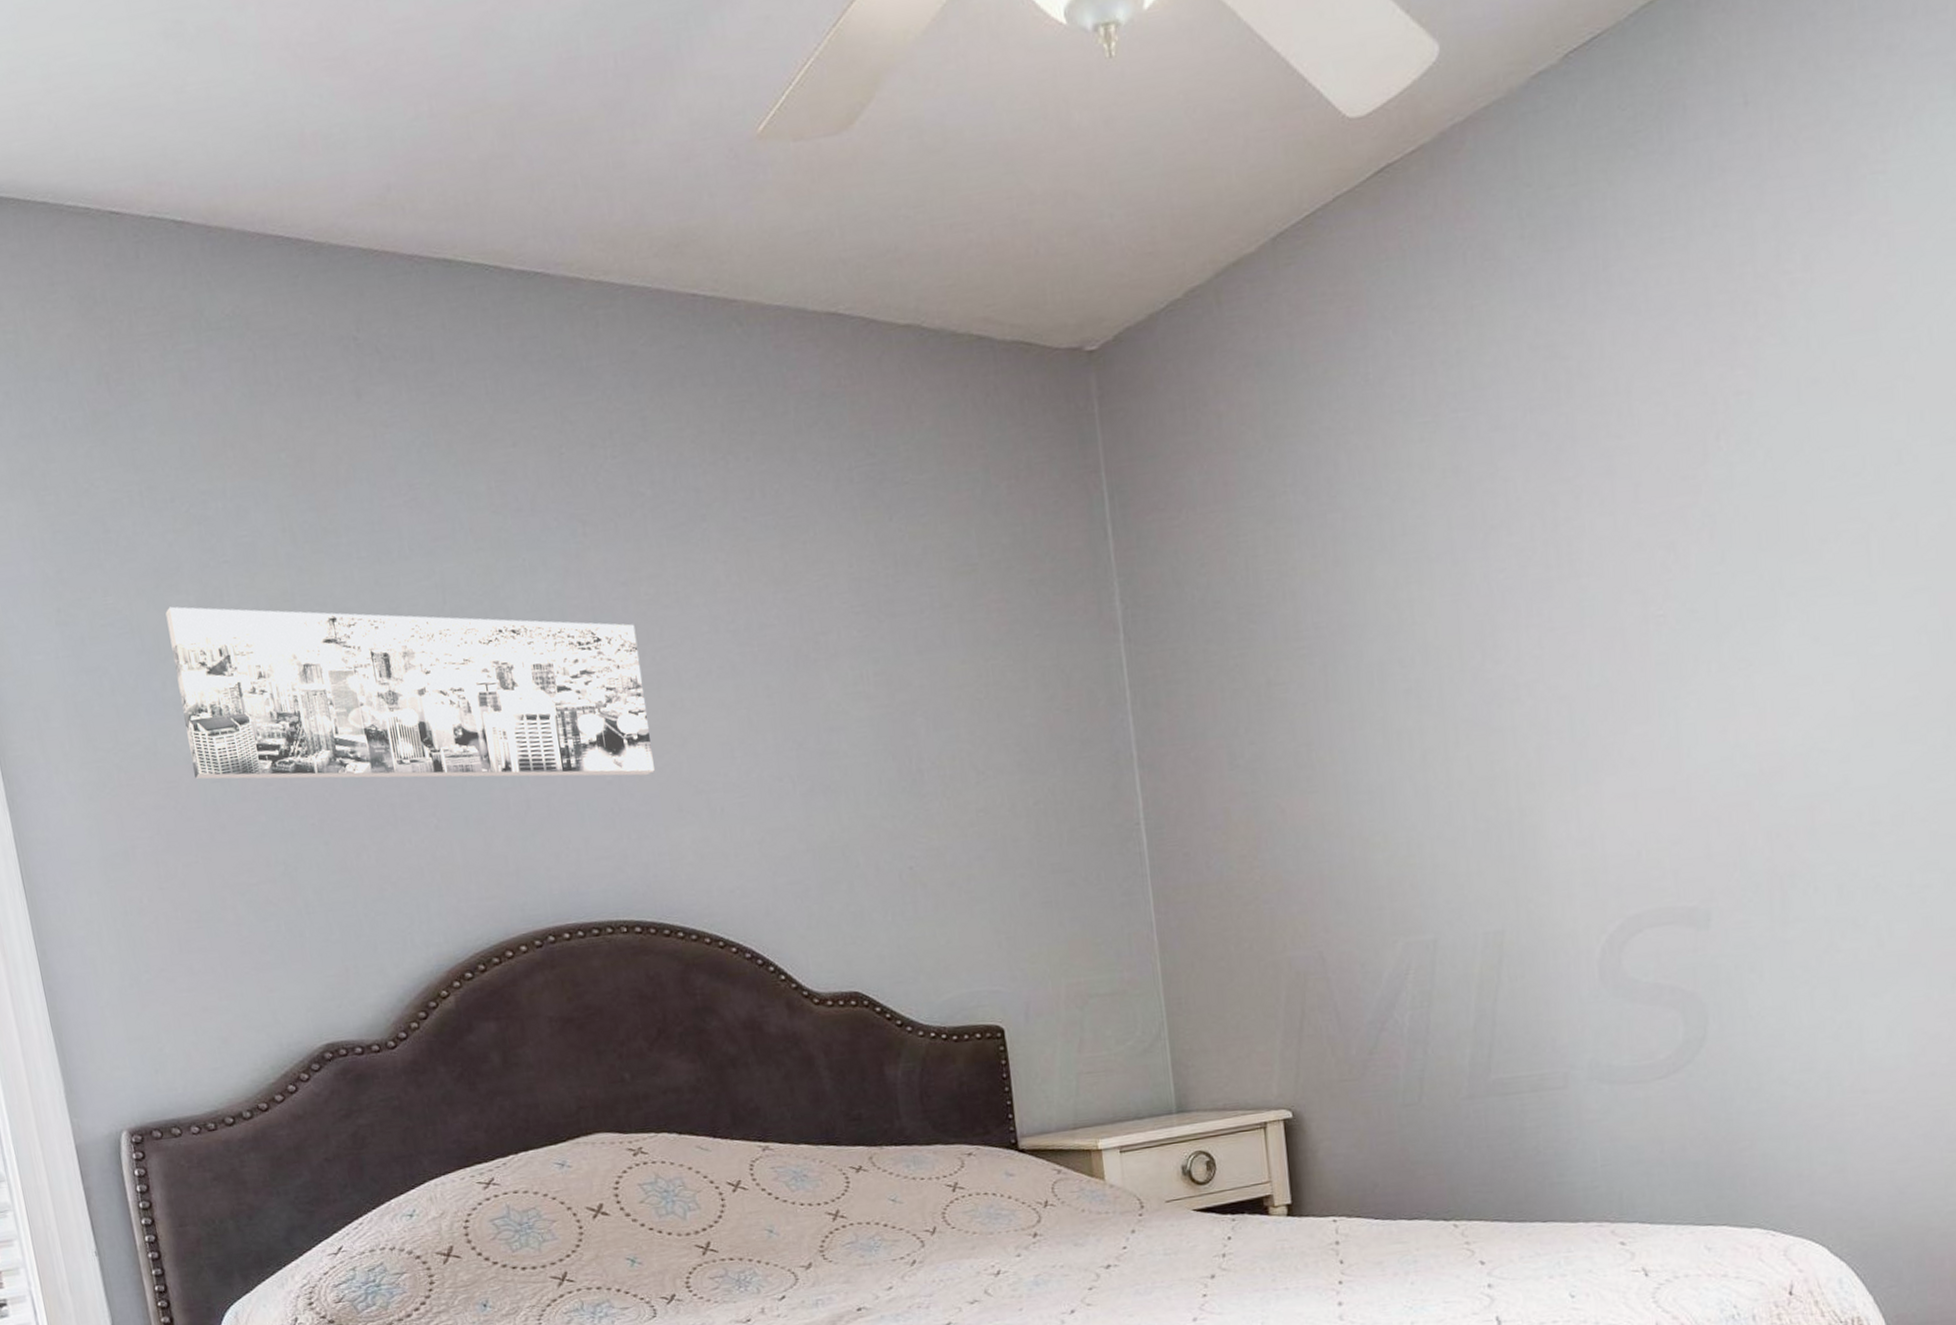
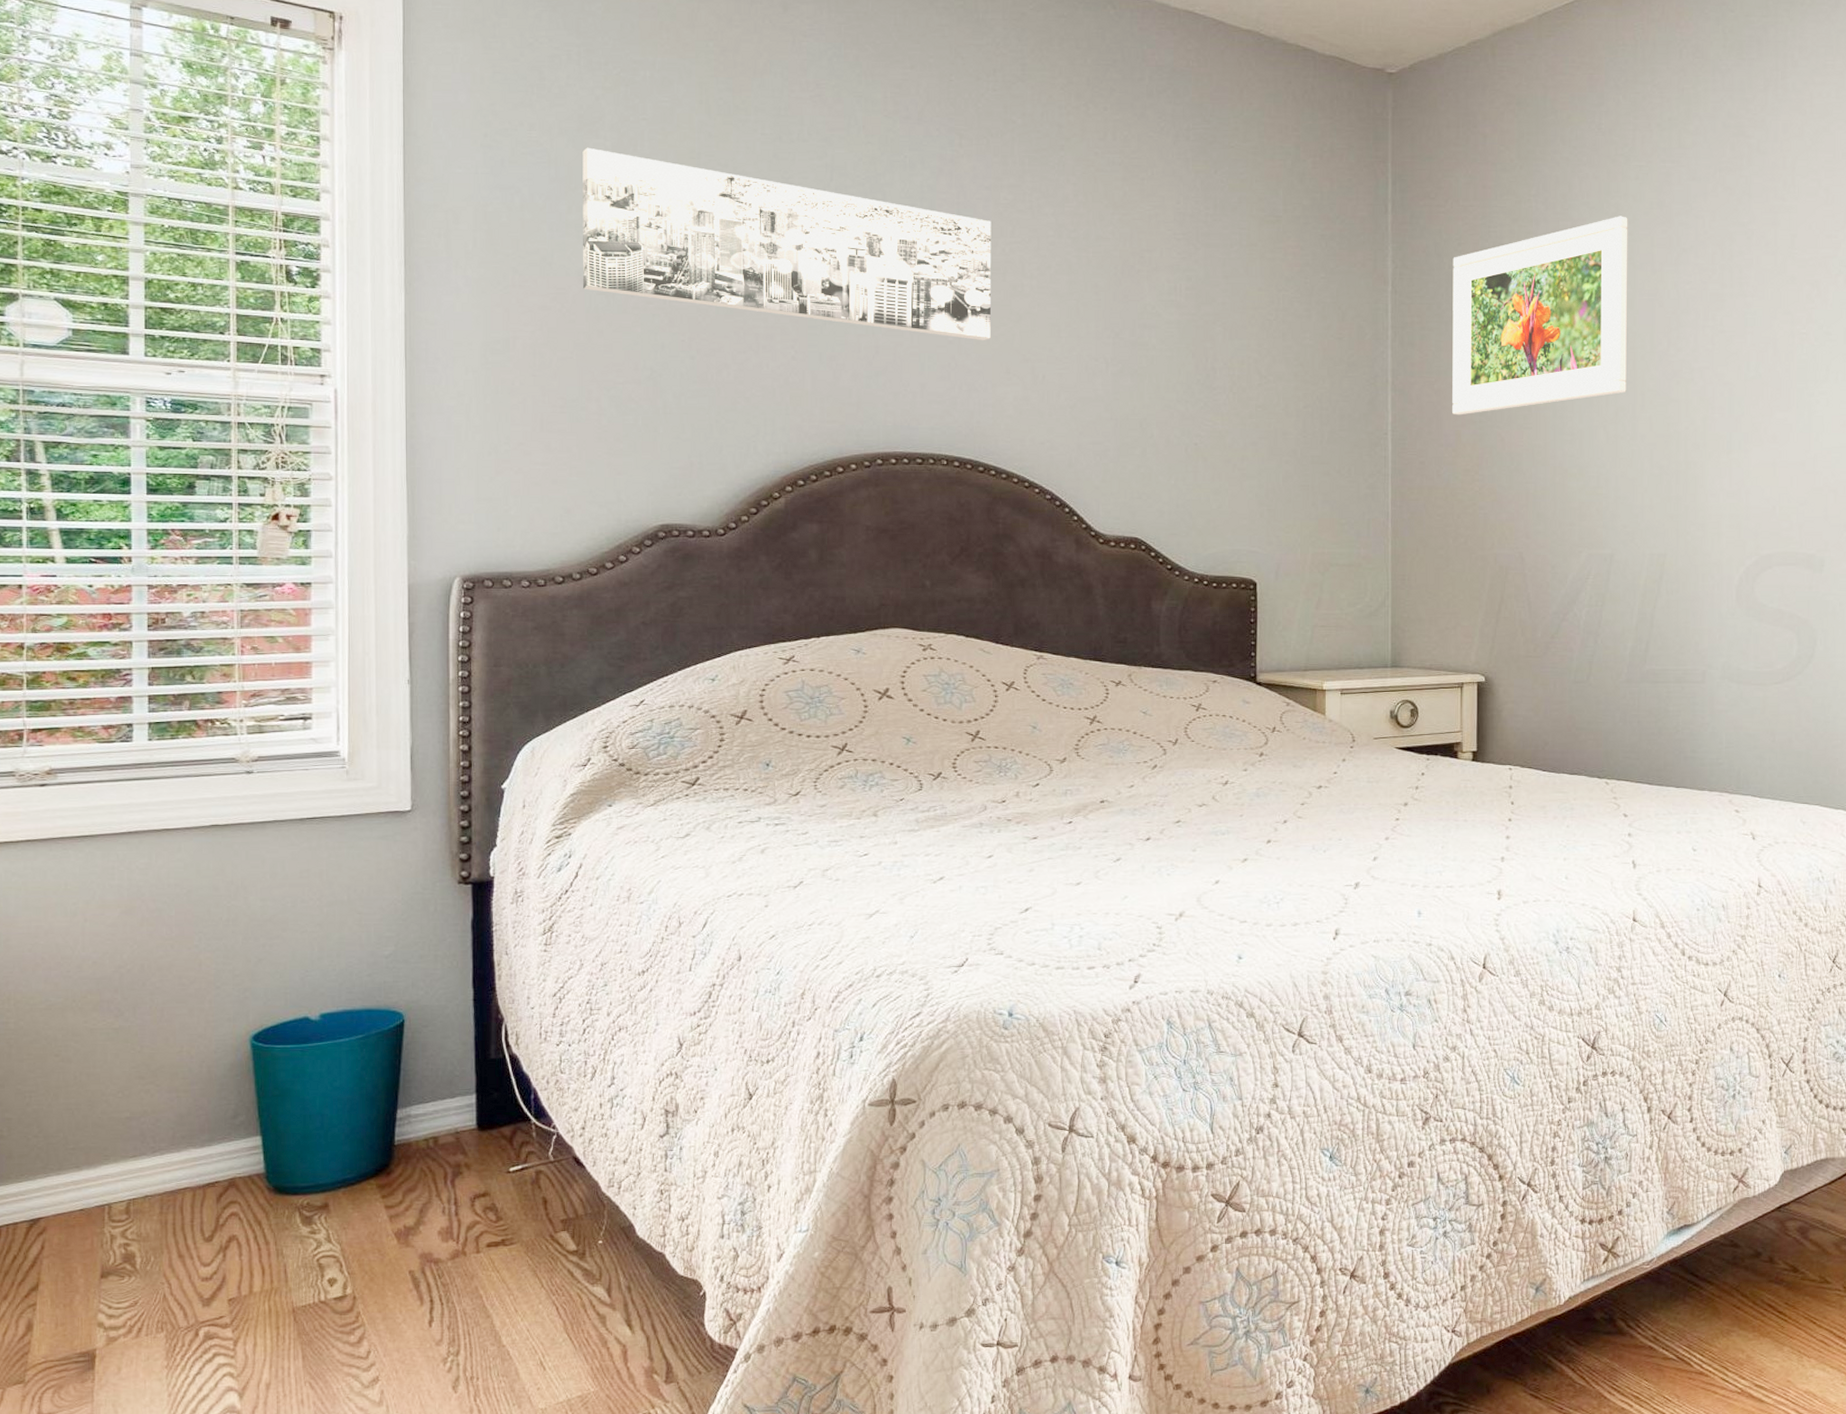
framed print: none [1196,494,1434,788] -> present [1452,216,1628,415]

